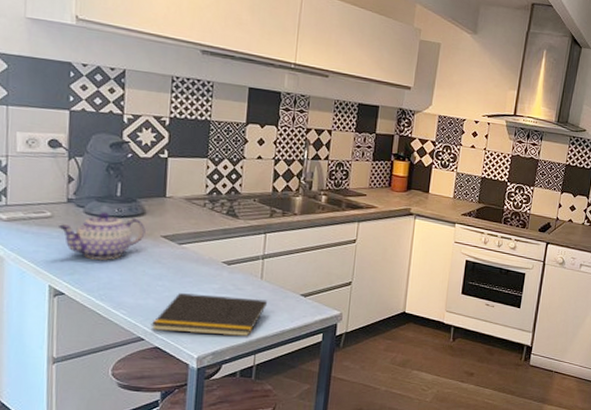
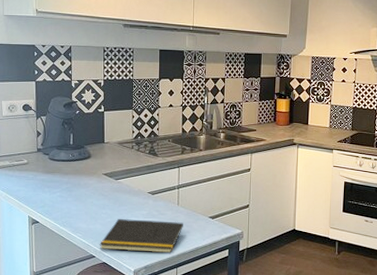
teapot: present [59,212,146,261] -> none [33,157,91,196]

